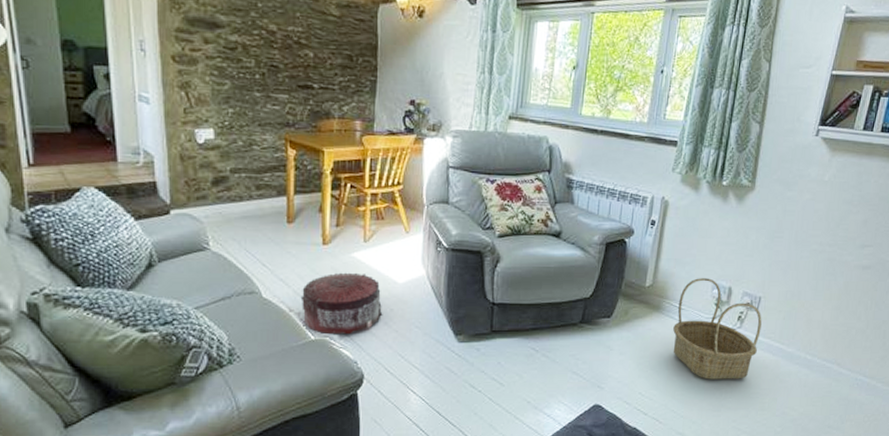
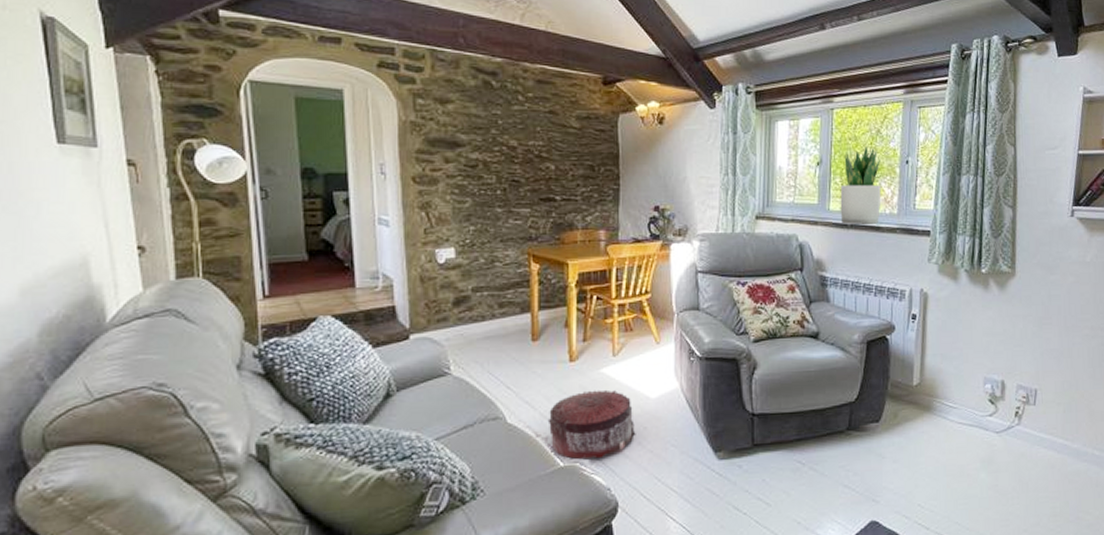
planter: none [591,53,636,133] -> present [840,146,881,226]
basket: present [673,278,762,380] -> none [947,372,1041,485]

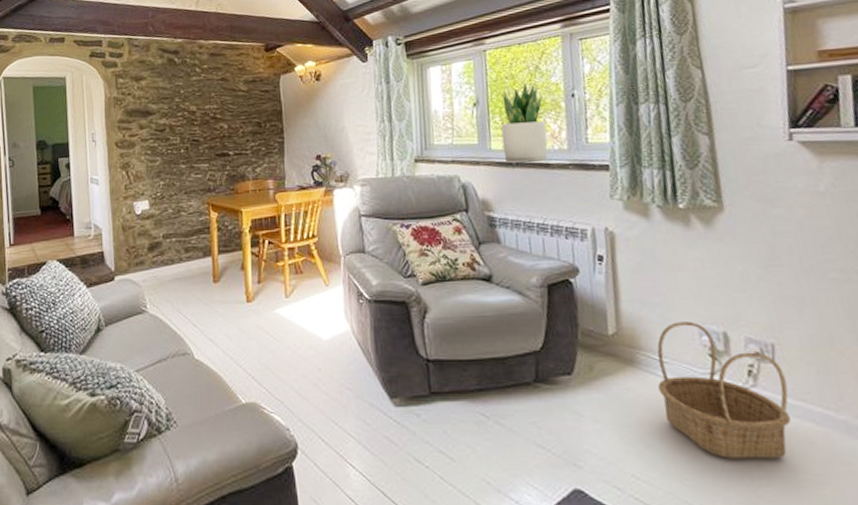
pouf: present [547,389,636,460] -> none [229,330,311,398]
basket: none [947,372,1041,485] -> present [657,322,791,459]

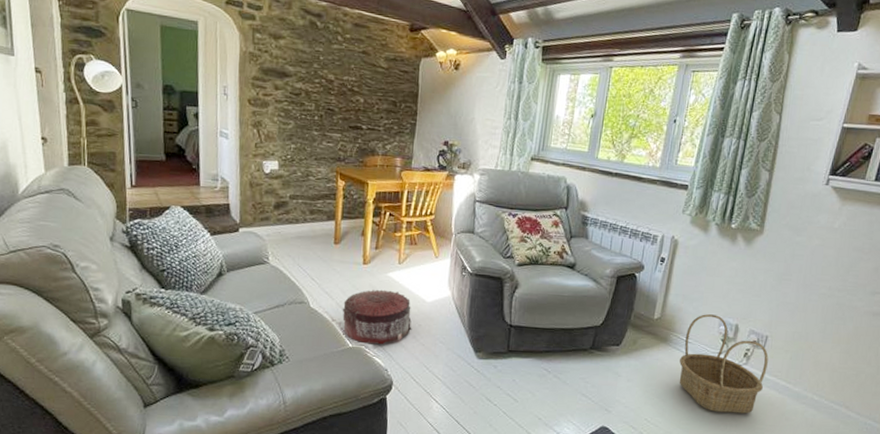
pouf: none [229,330,311,398] -> present [342,289,412,345]
planter: present [501,83,548,163] -> none [606,104,650,176]

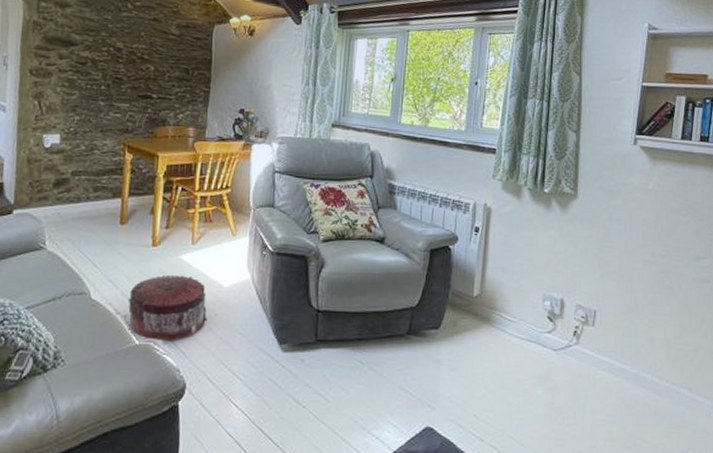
basket: present [679,314,769,414] -> none [505,288,600,403]

